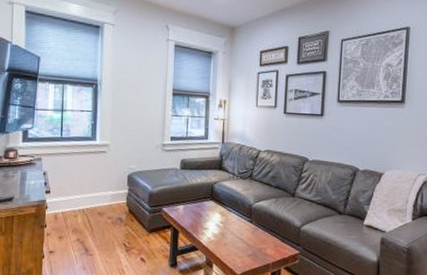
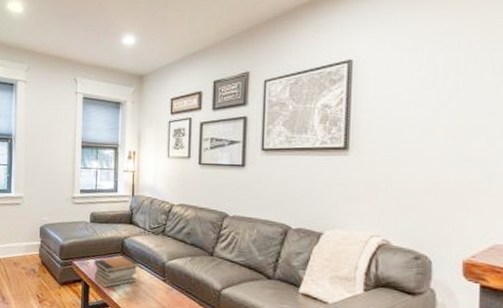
book stack: none [183,199,227,232] -> present [94,255,139,288]

